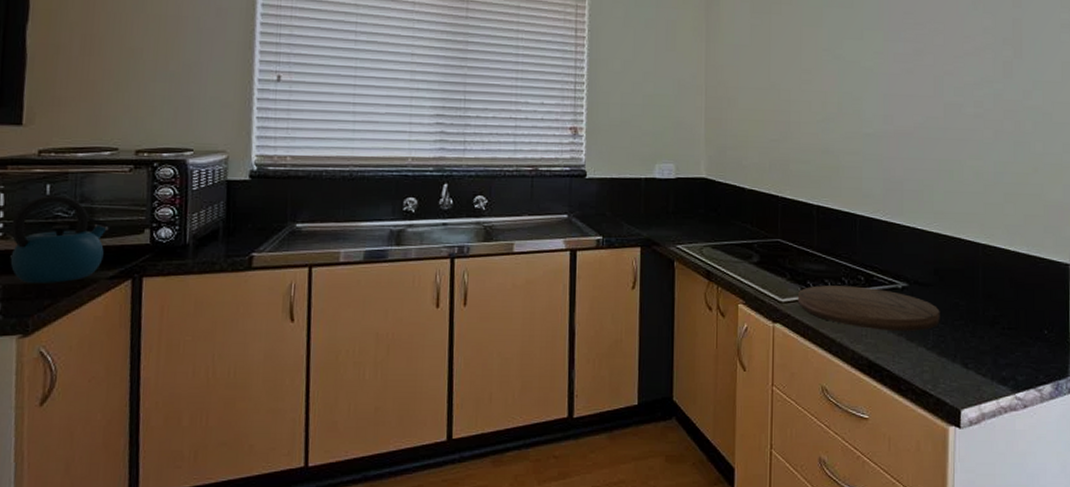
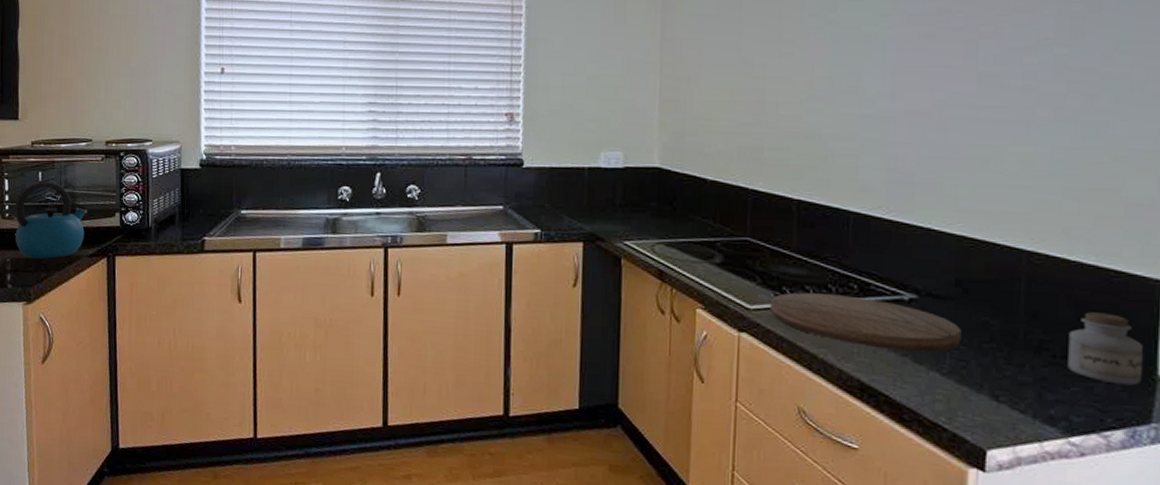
jar: none [1012,291,1061,348] -> present [1067,312,1144,386]

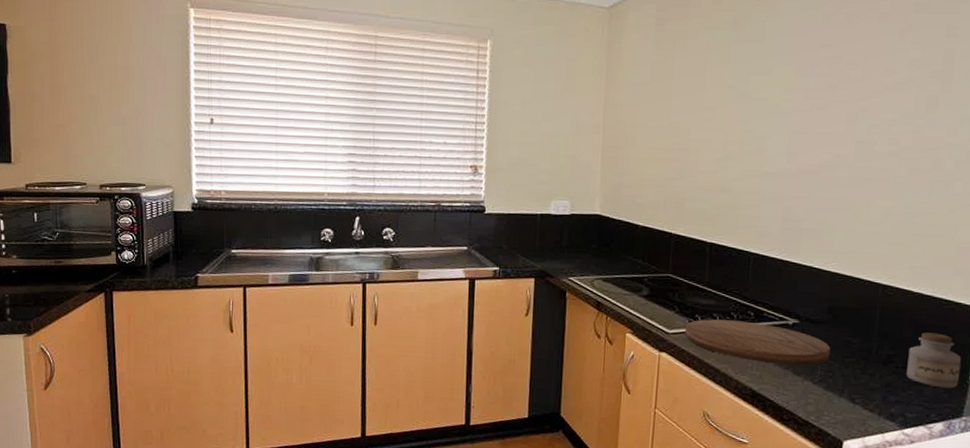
kettle: present [14,181,89,259] -> none [11,222,85,294]

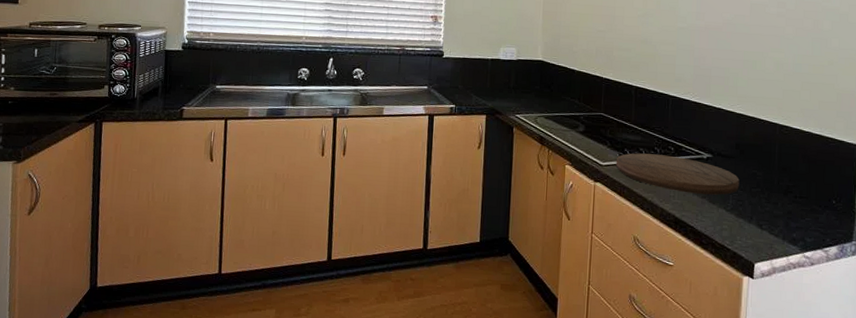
jar: present [906,332,962,389] -> none [803,166,848,216]

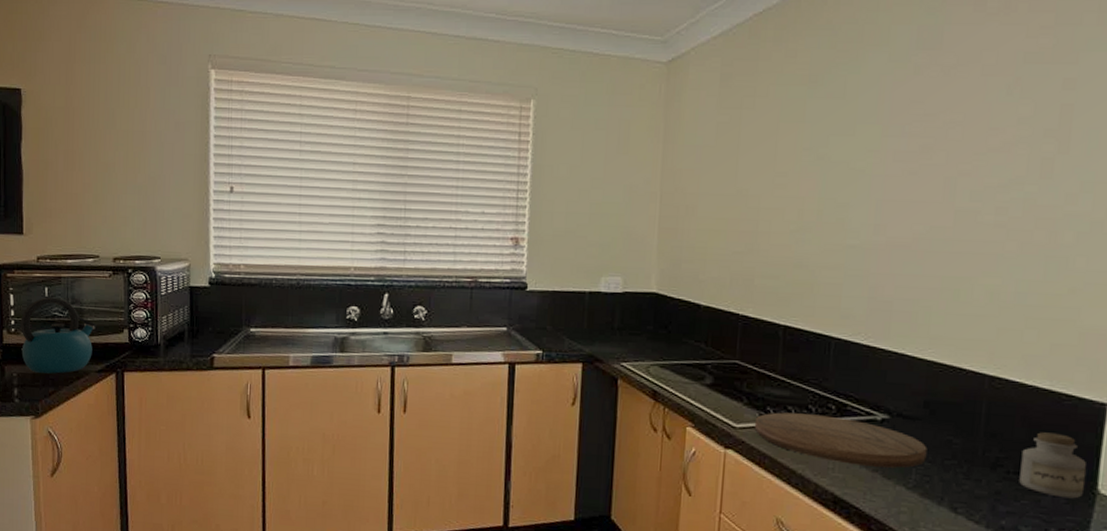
kettle: none [8,57,80,124] -> present [20,297,97,374]
jar: none [803,166,848,216] -> present [1019,432,1087,499]

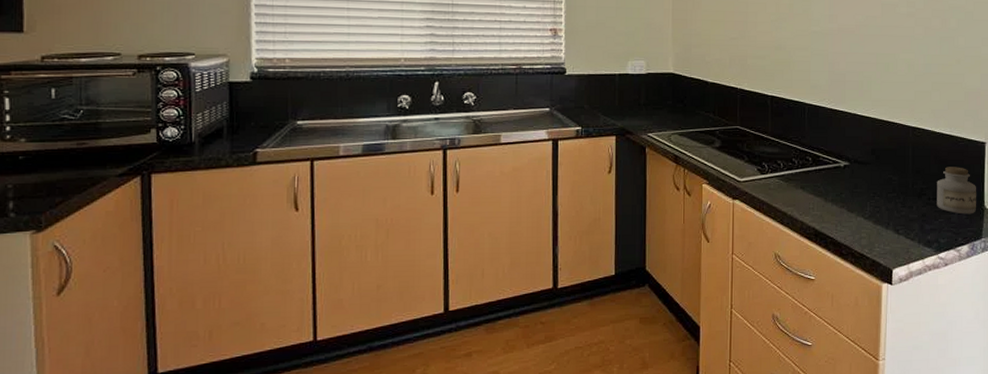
kettle: present [20,297,97,374] -> none [18,99,117,183]
cutting board: present [754,412,927,468] -> none [754,166,876,204]

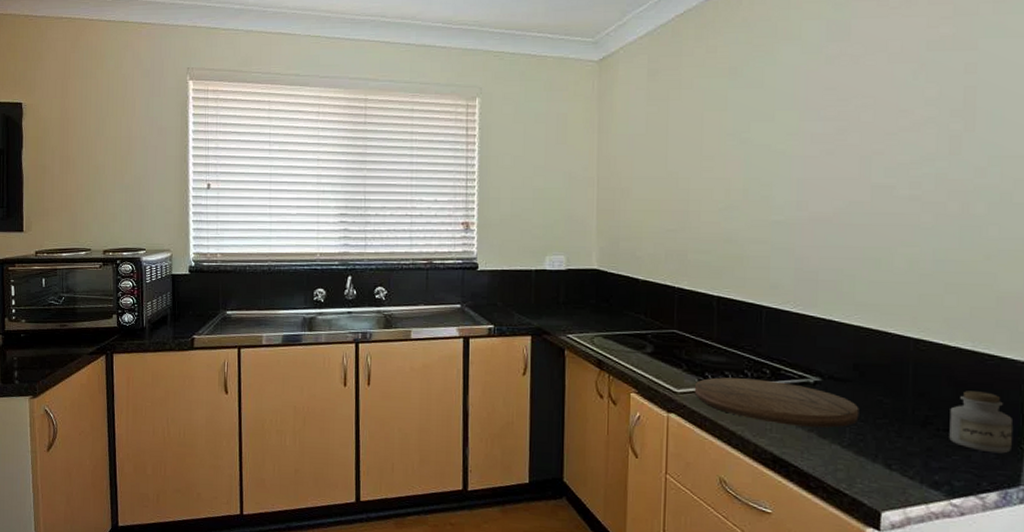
cutting board: none [754,166,876,204] -> present [694,377,859,428]

